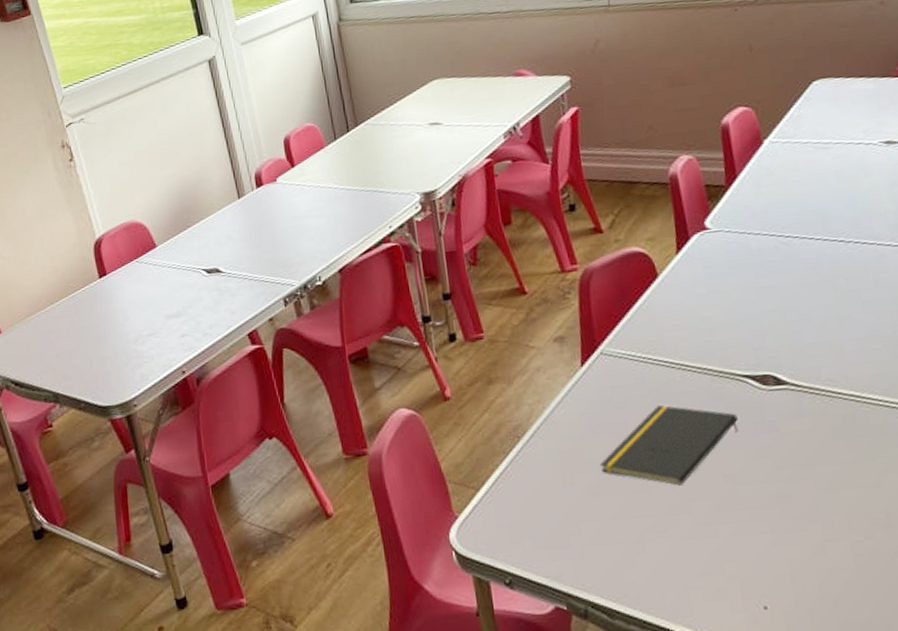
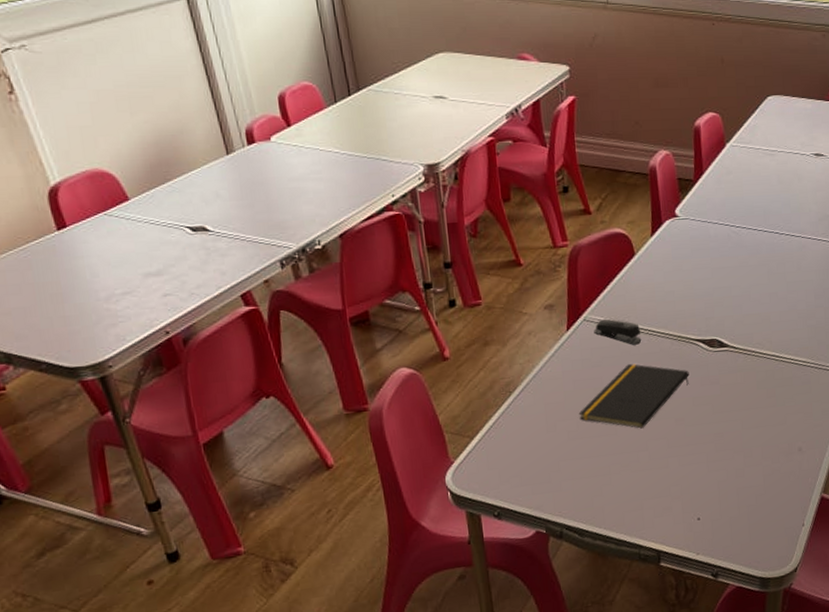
stapler: none [613,351,673,383] -> present [594,318,642,345]

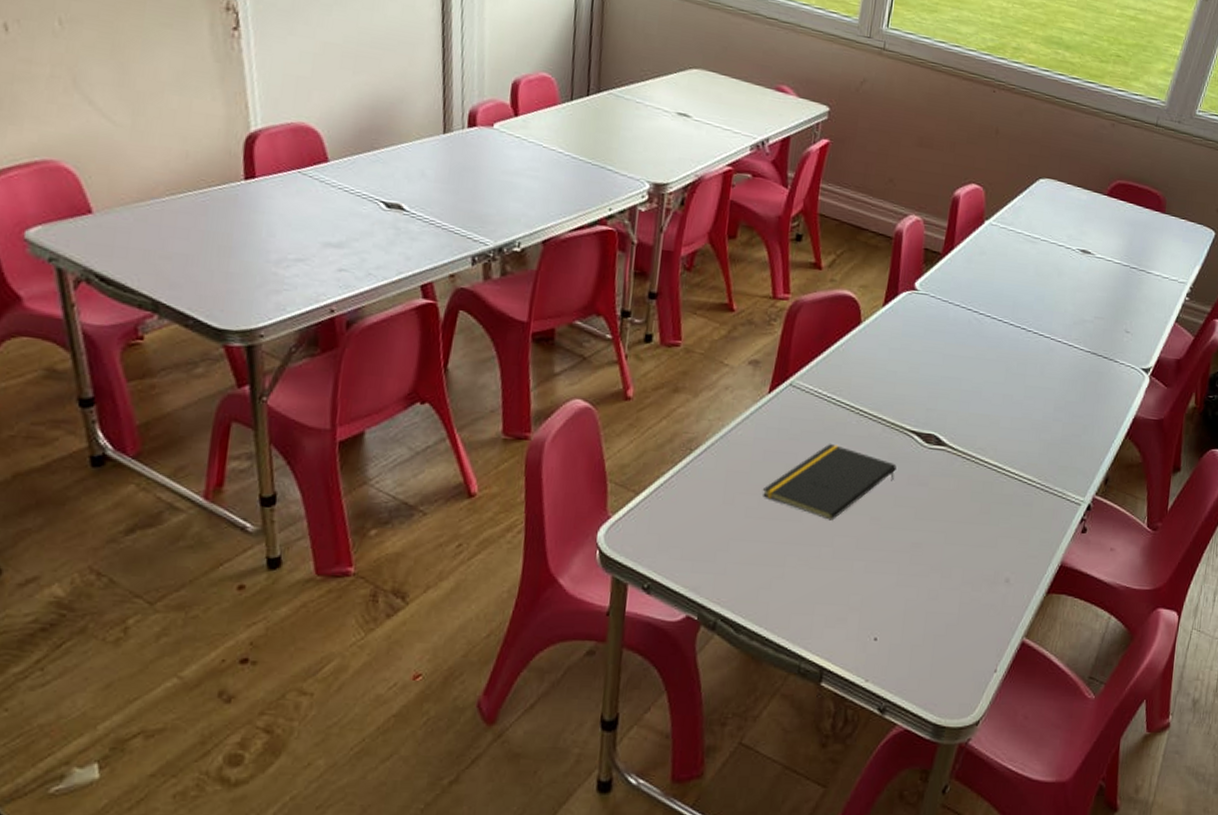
stapler: present [594,318,642,345] -> none [798,387,852,424]

